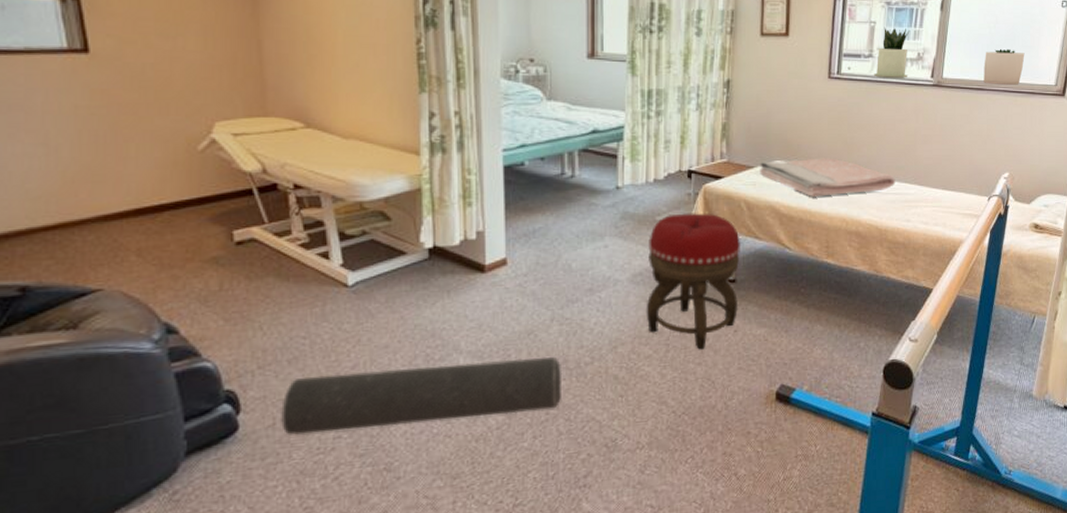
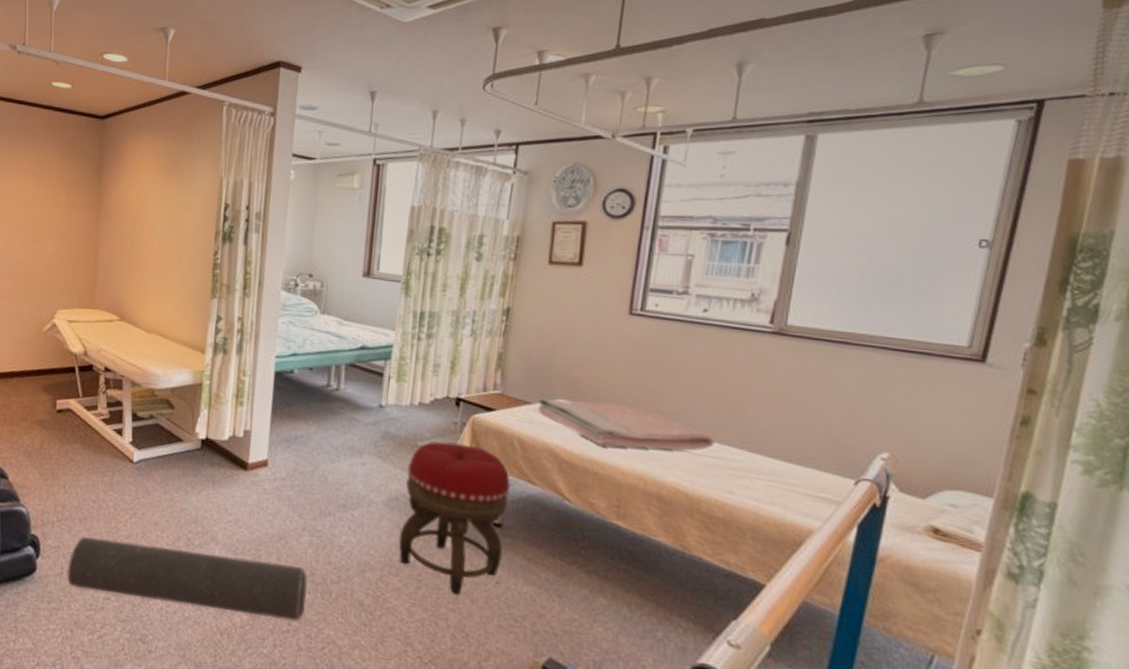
planter: present [873,26,910,79] -> none [688,261,741,322]
planter: present [984,48,1025,85] -> none [849,294,917,342]

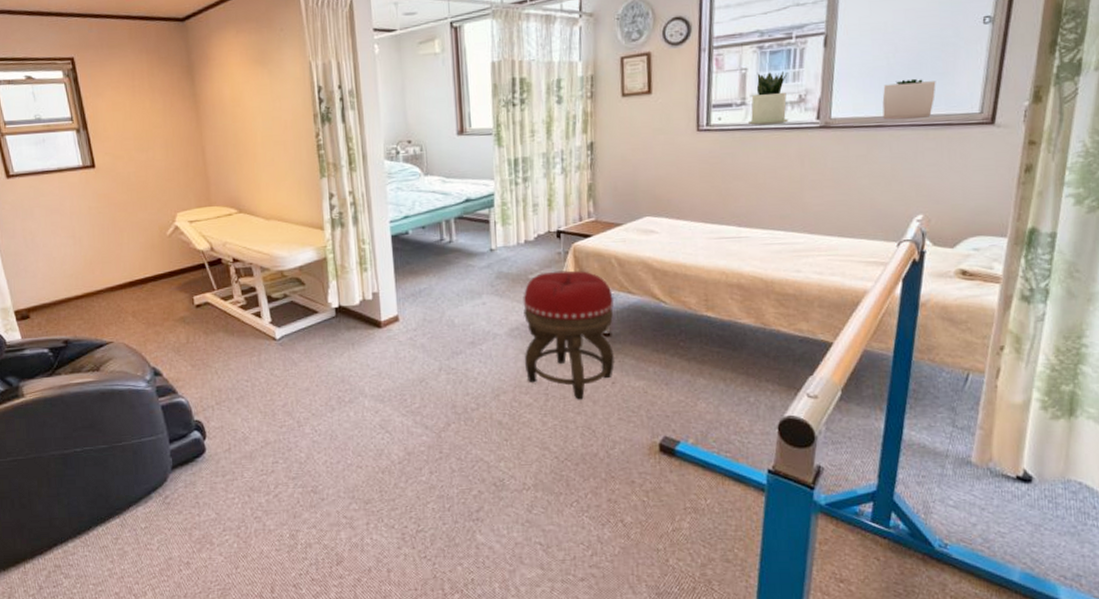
foam roller: present [67,537,309,621] -> none [234,403,452,458]
towel: present [538,397,715,451] -> none [629,210,781,251]
planter: none [688,261,741,322] -> present [747,71,789,126]
planter: none [849,294,917,342] -> present [882,78,936,120]

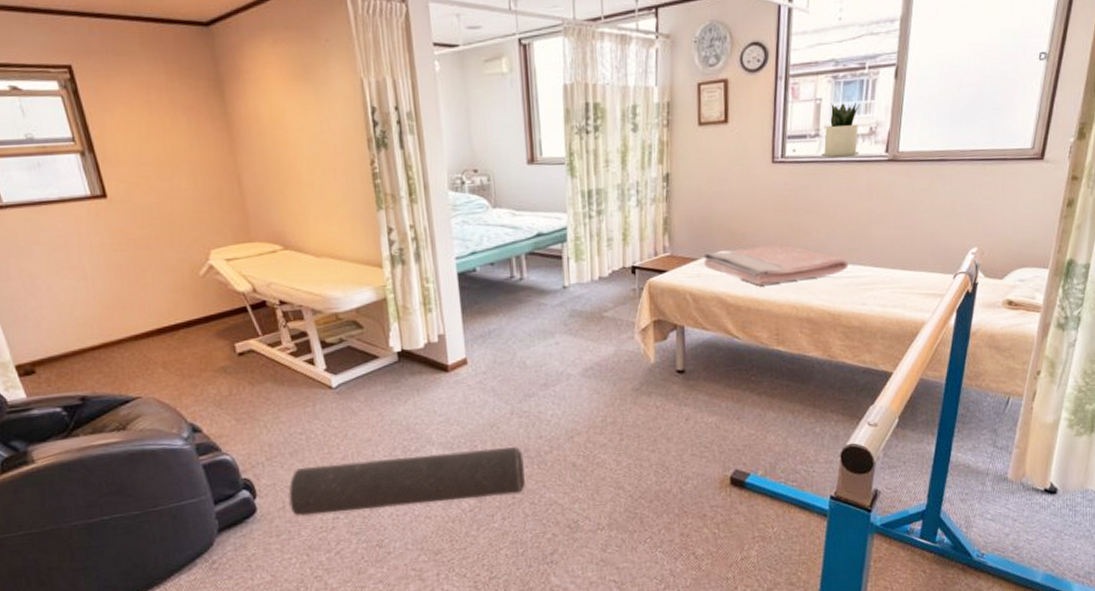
foam roller: none [234,403,452,458] -> present [288,447,525,516]
footstool: present [523,270,615,400] -> none [597,307,689,438]
towel: none [629,210,781,251] -> present [704,244,849,285]
planter: present [882,78,936,120] -> none [946,113,995,154]

